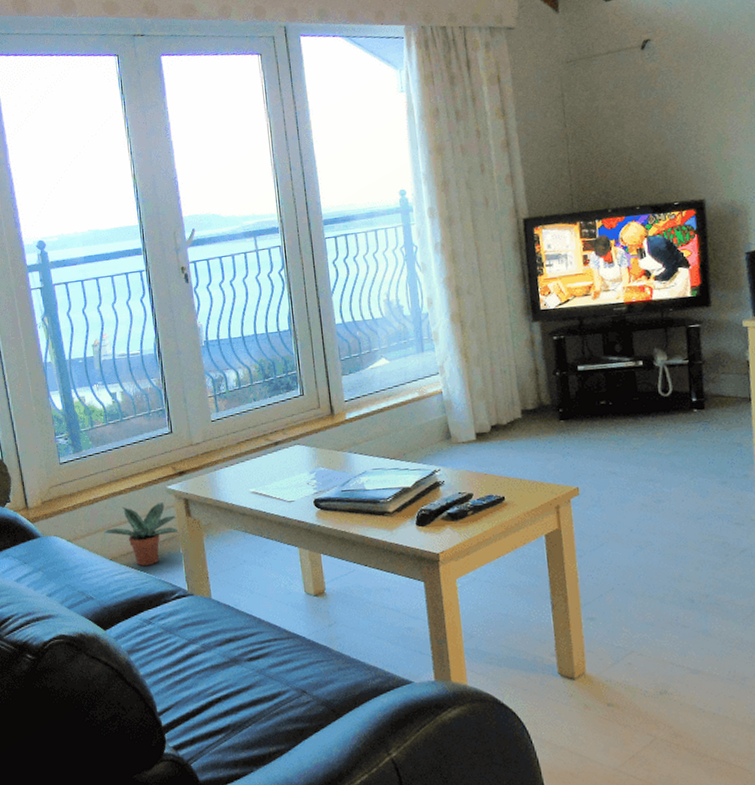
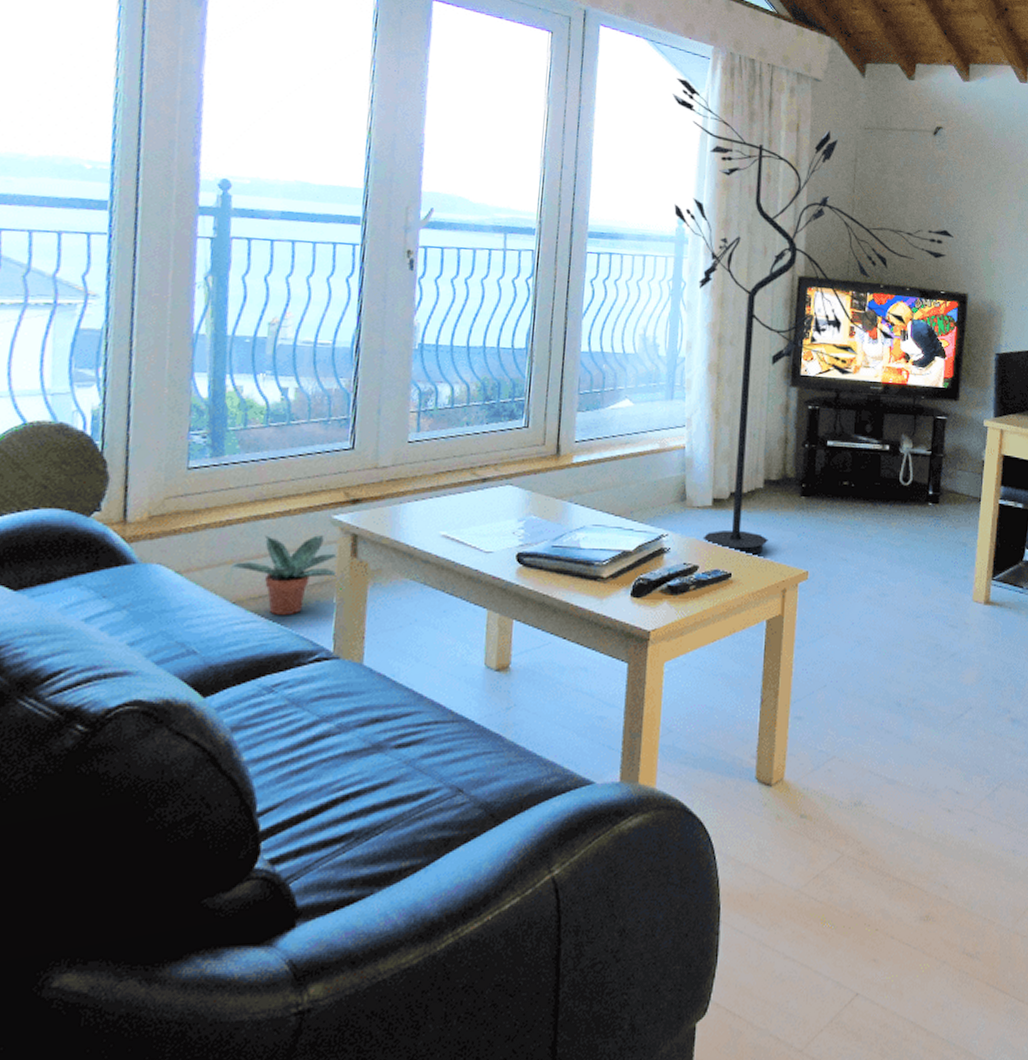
floor lamp: none [375,63,681,480] -> present [672,77,955,556]

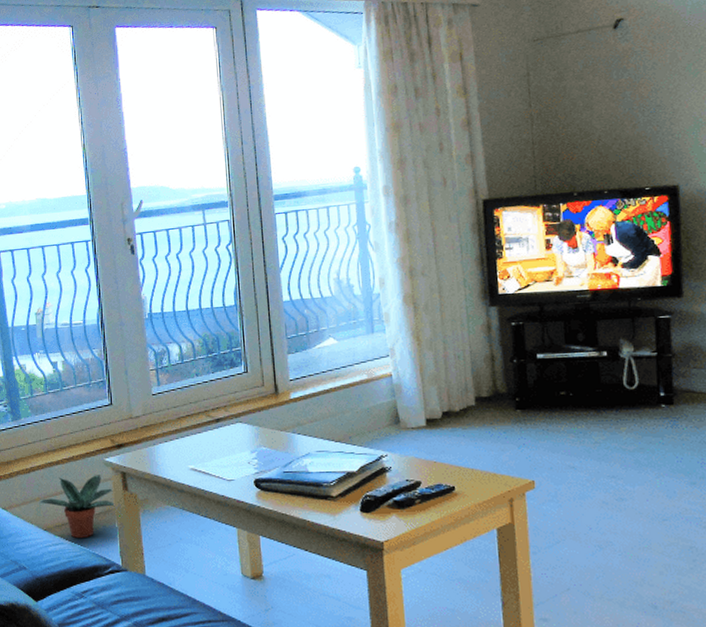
floor lamp: present [672,77,955,556] -> none [332,38,654,470]

